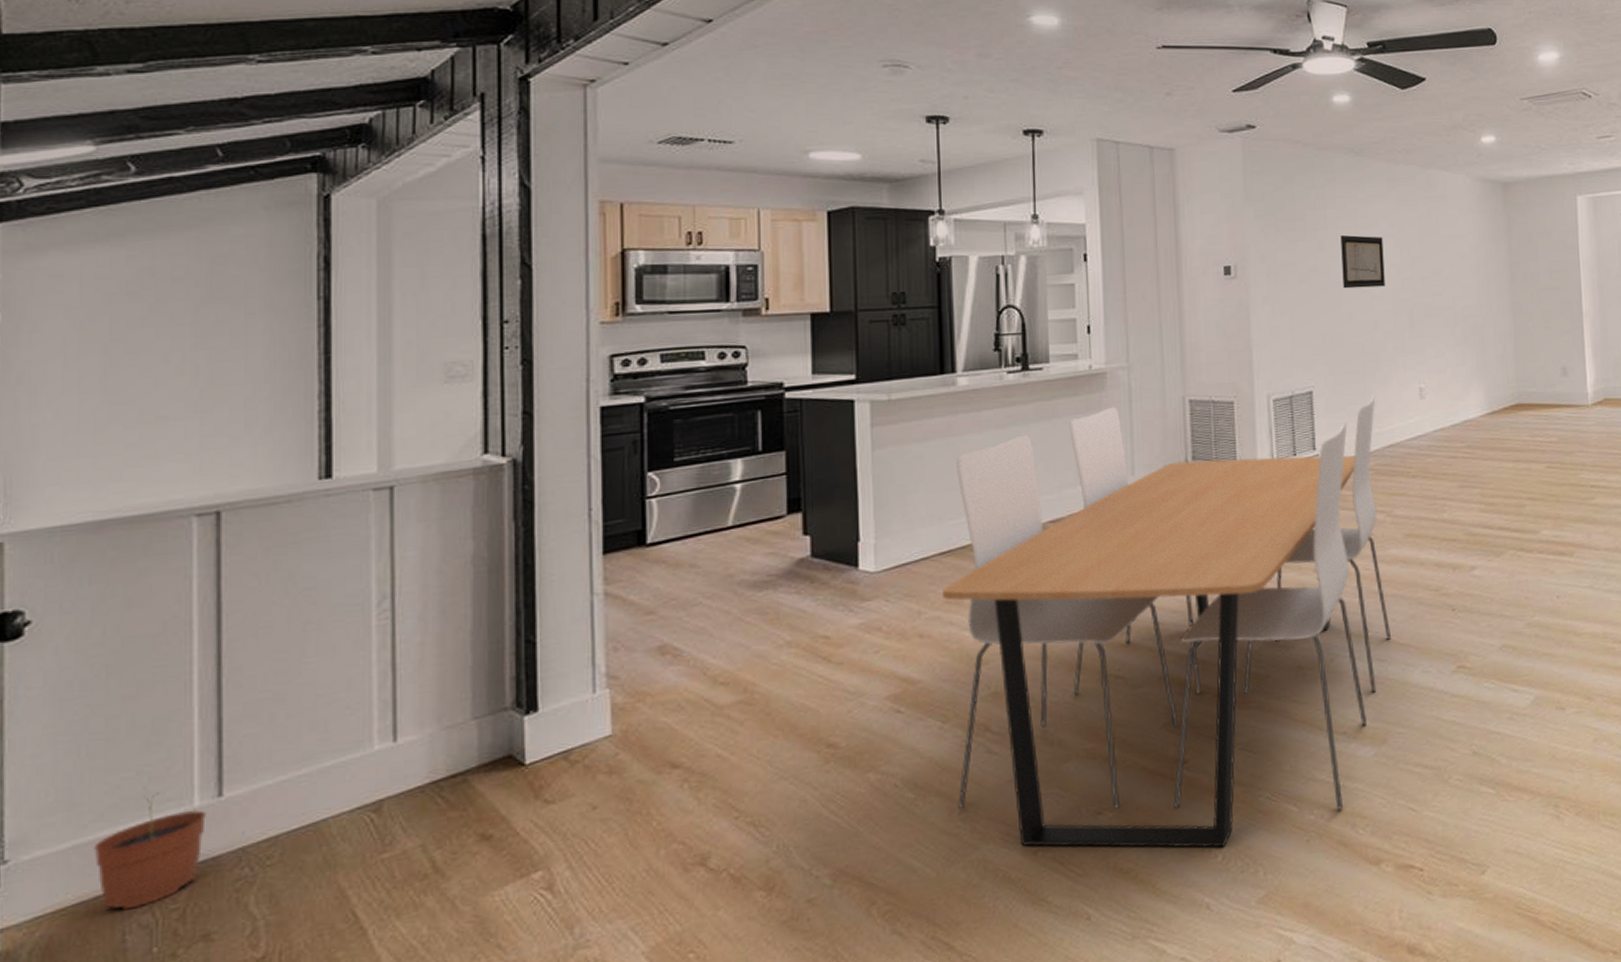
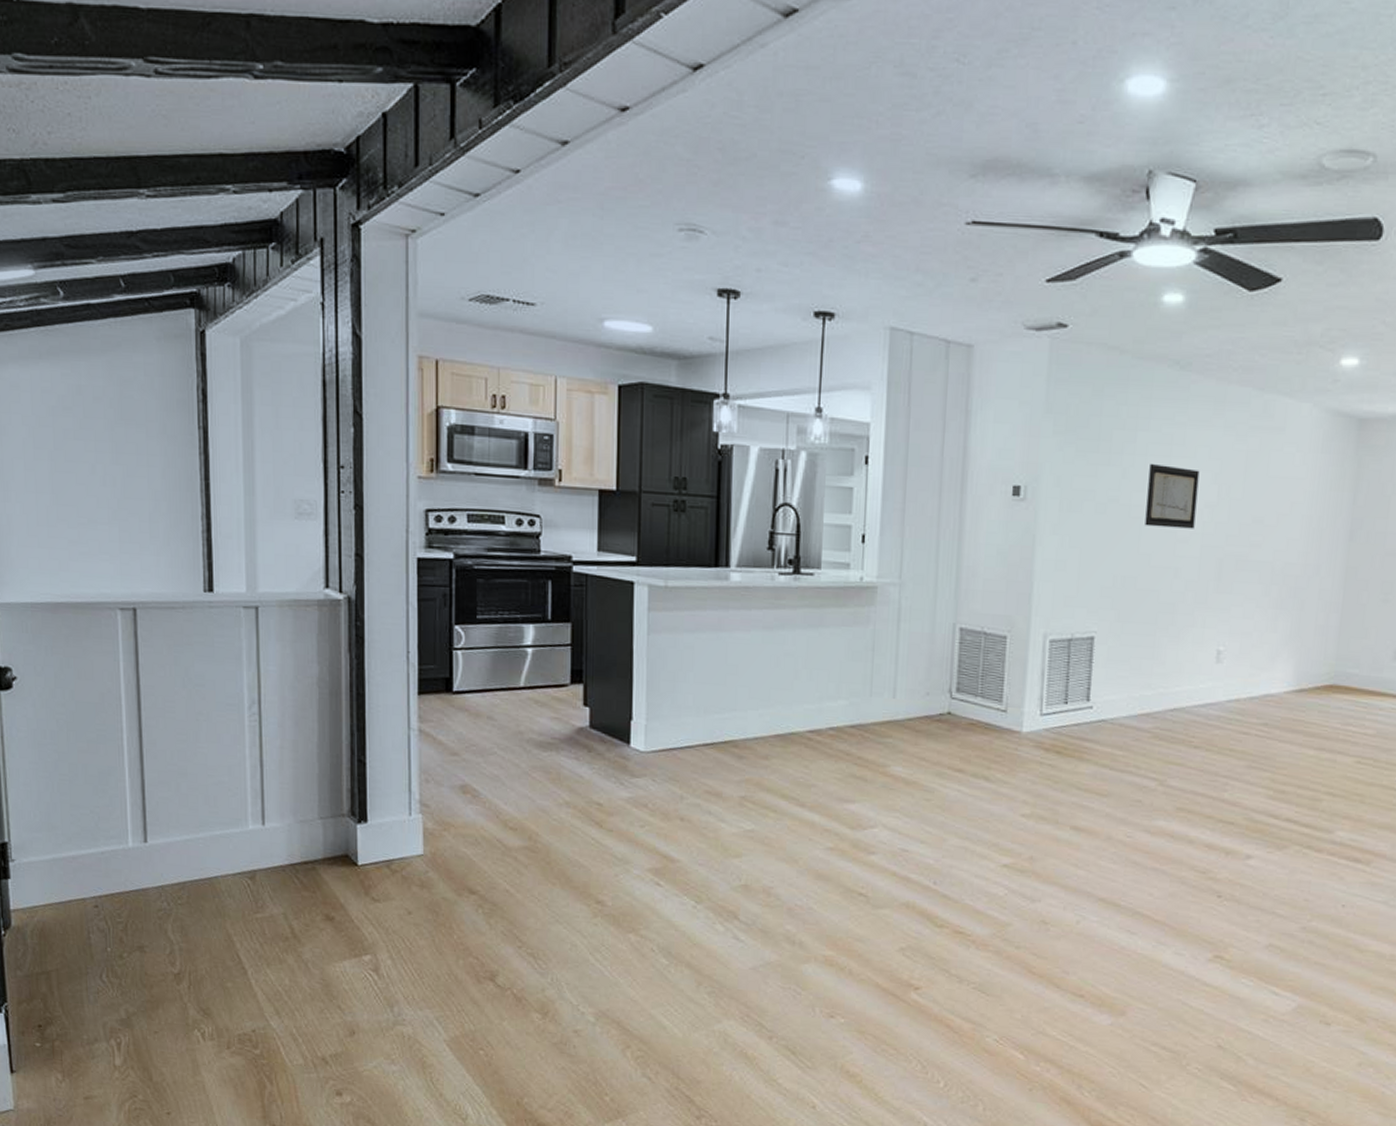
plant pot: present [94,792,206,910] -> none [66,830,137,916]
dining table: present [943,395,1391,848] -> none [704,623,1165,1075]

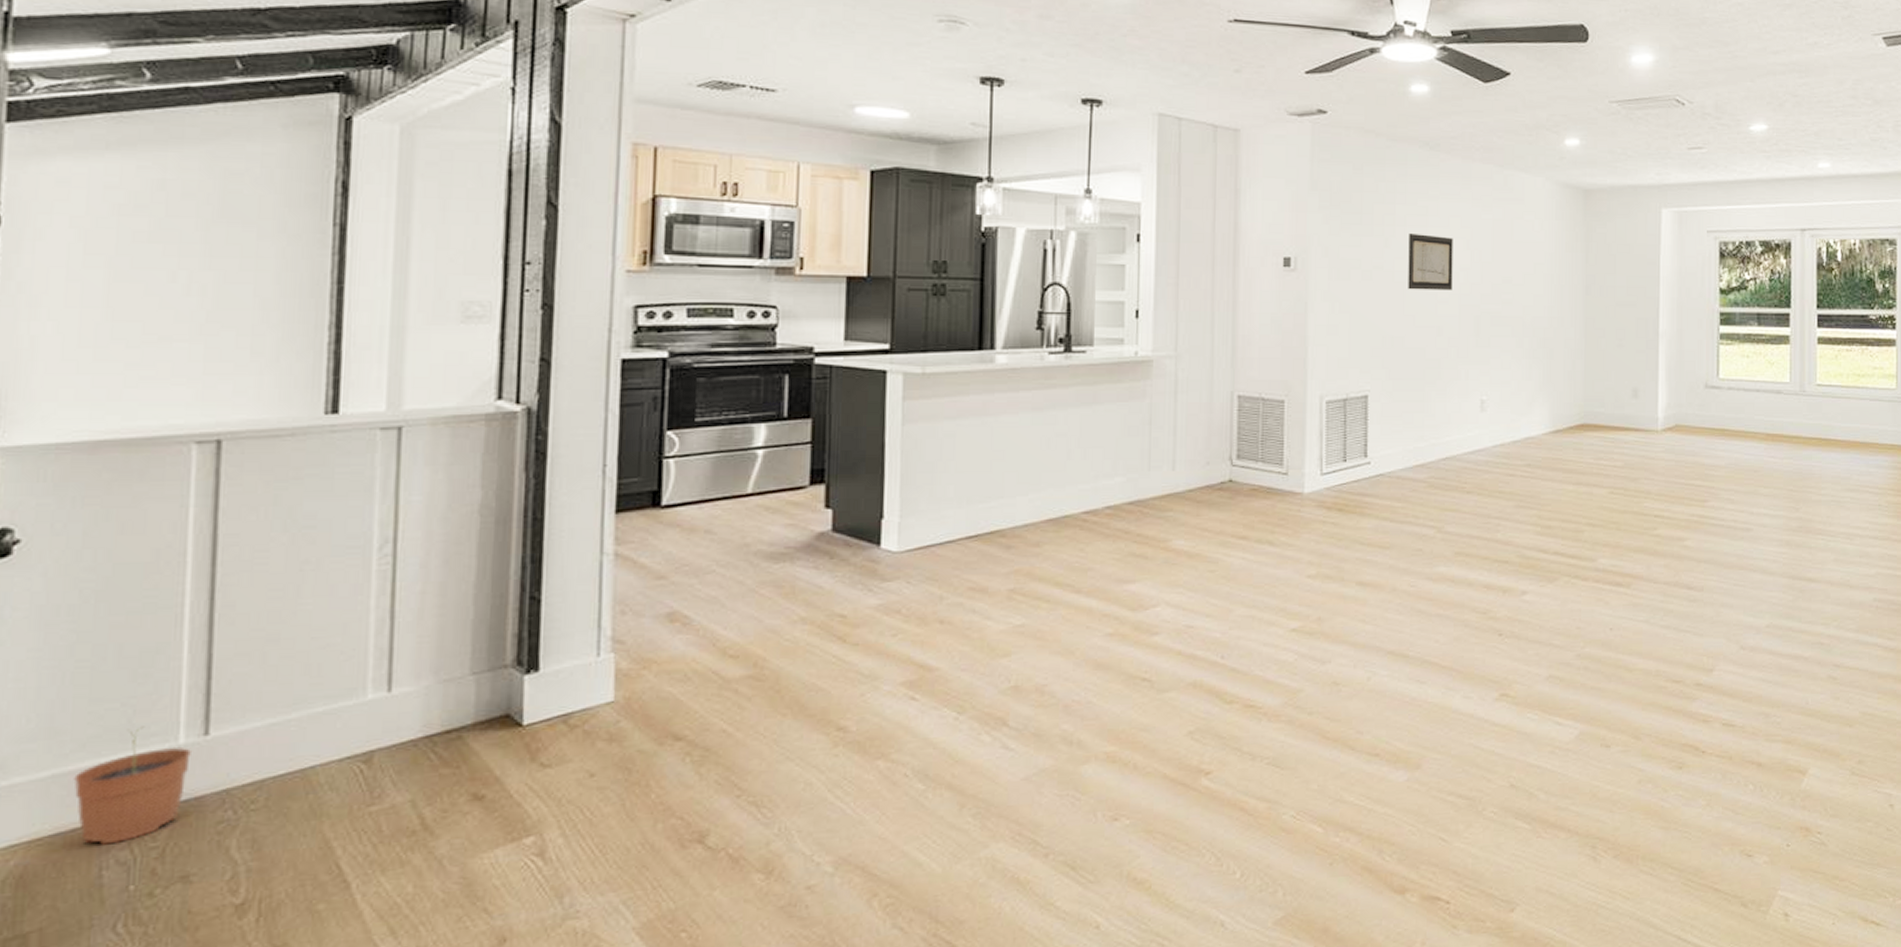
plant pot: none [66,830,137,916] -> present [74,726,191,845]

